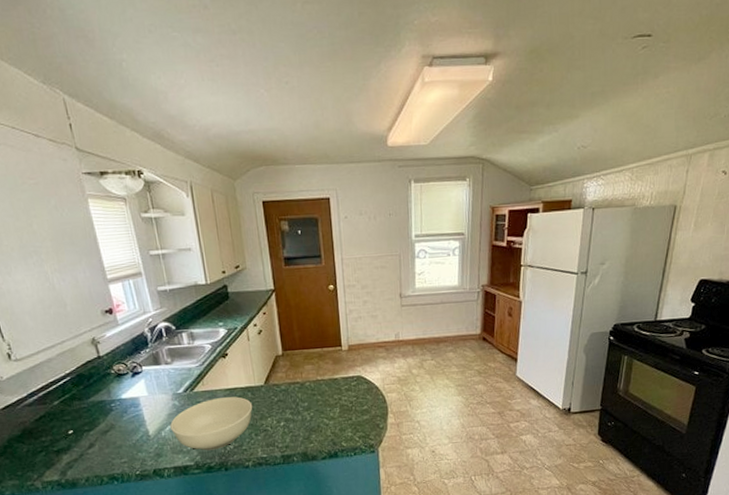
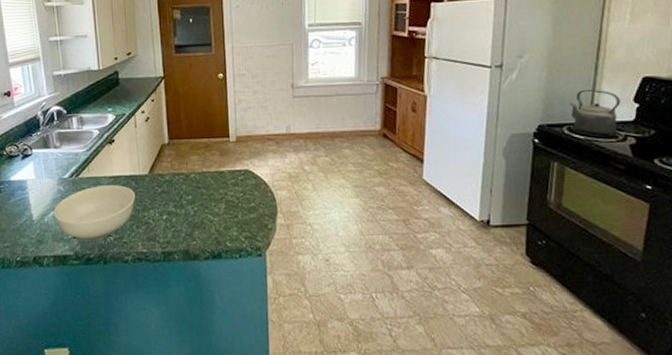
kettle: none [640,291,681,331] -> present [569,89,621,134]

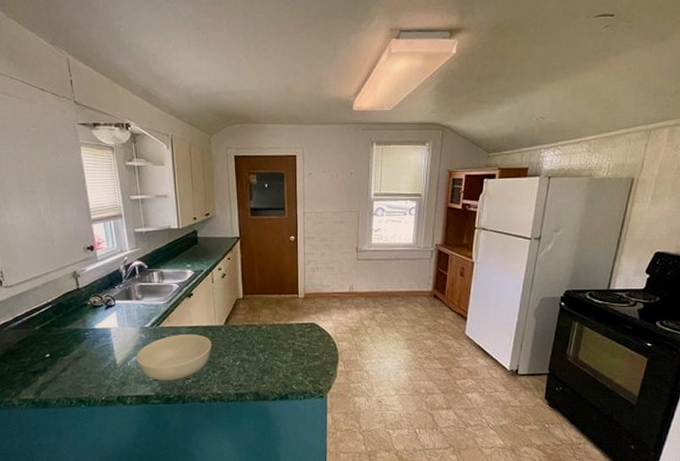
kettle: present [569,89,621,134] -> none [593,261,635,300]

